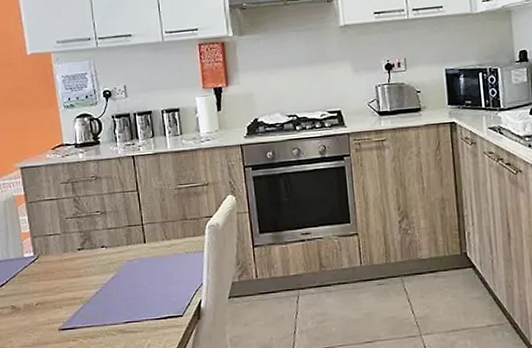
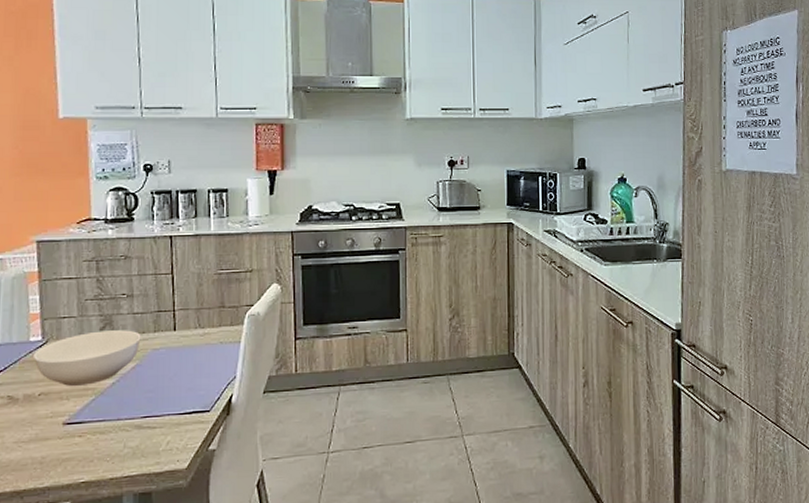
bowl: none [29,244,117,297] -> present [34,330,141,387]

